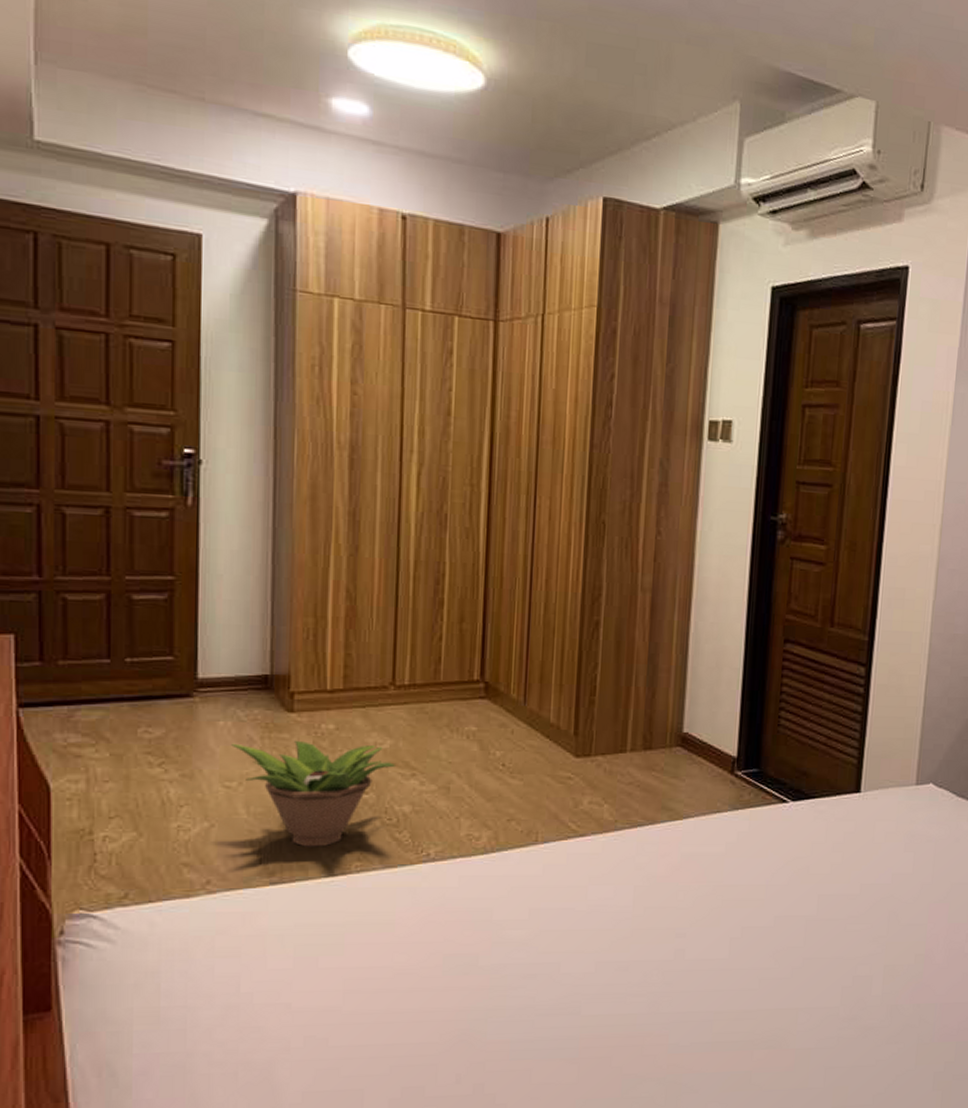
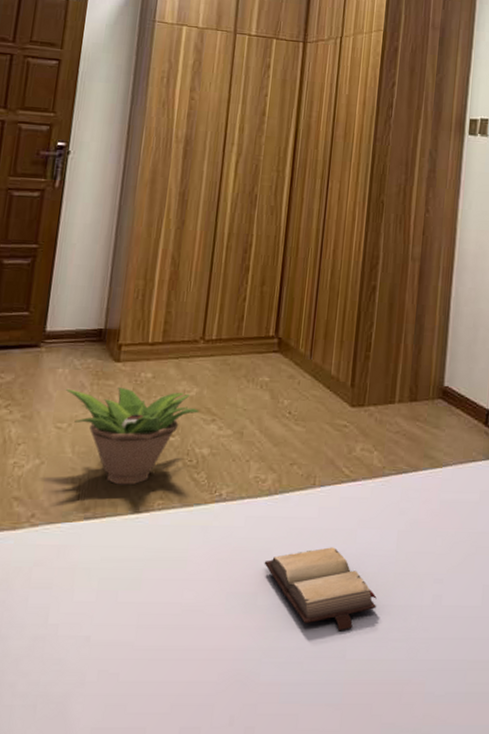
hardback book: none [483,905,613,989] -> present [264,547,377,631]

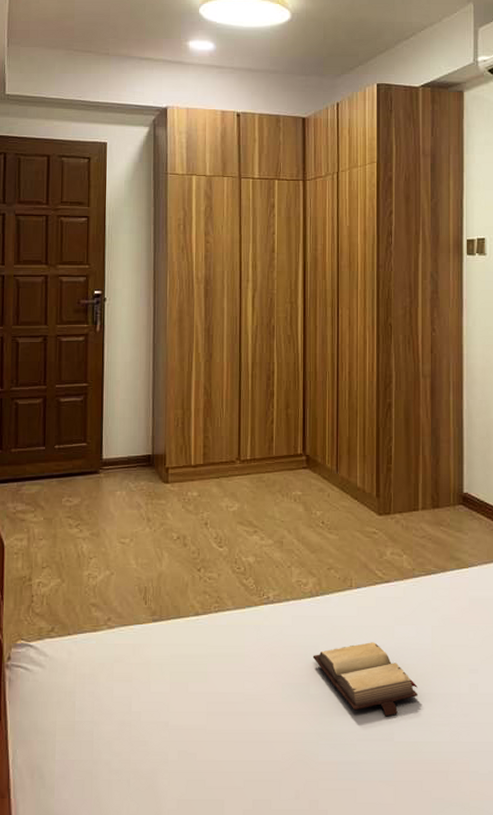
decorative plant: present [66,386,199,485] -> none [125,505,242,591]

